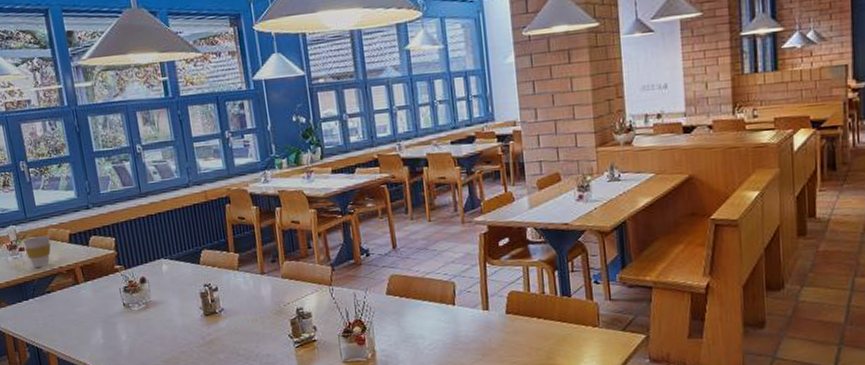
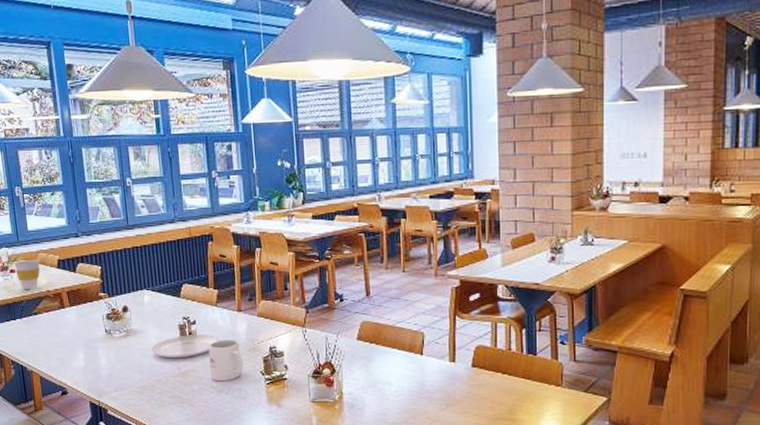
plate: none [172,300,244,329] -> present [150,335,220,359]
mug: none [232,304,271,349] -> present [208,340,244,382]

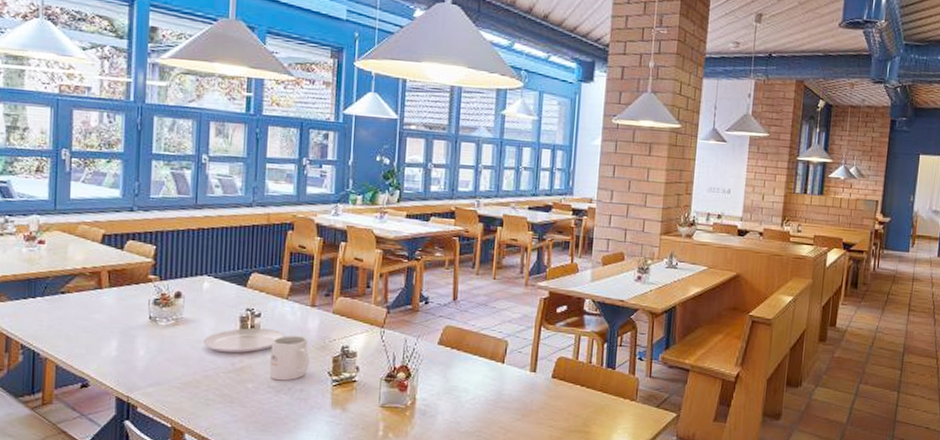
cup: present [14,260,40,290] -> none [45,231,80,266]

